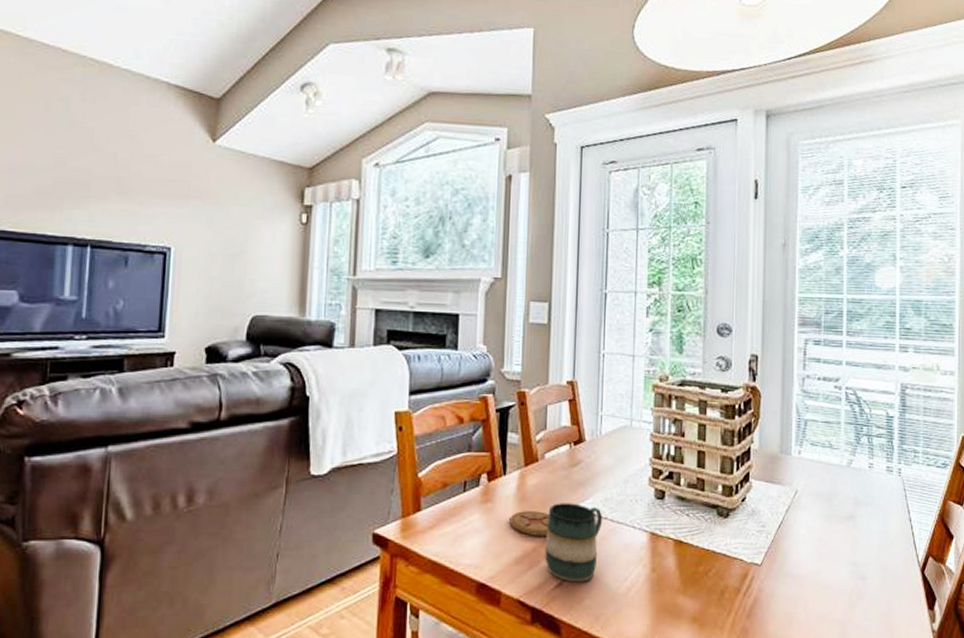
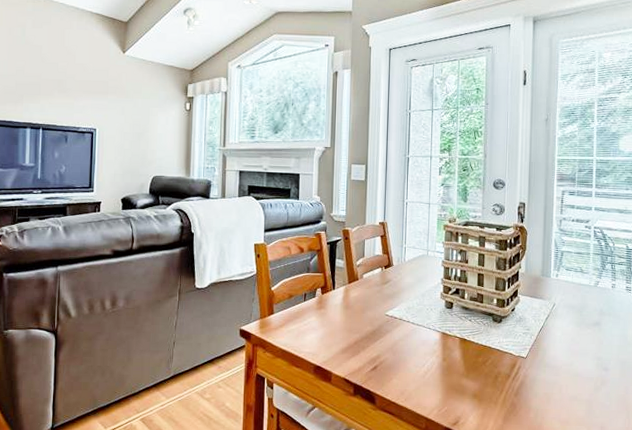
coaster: present [509,511,549,536] -> none [337,315,367,334]
mug: present [545,503,603,583] -> none [363,310,407,367]

